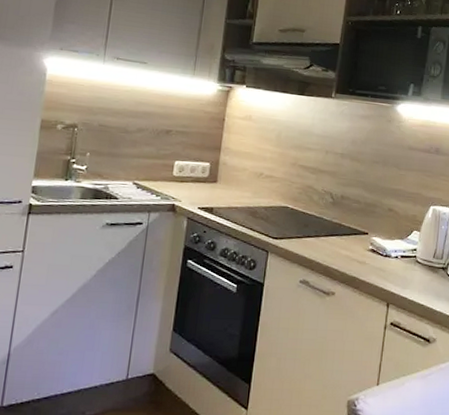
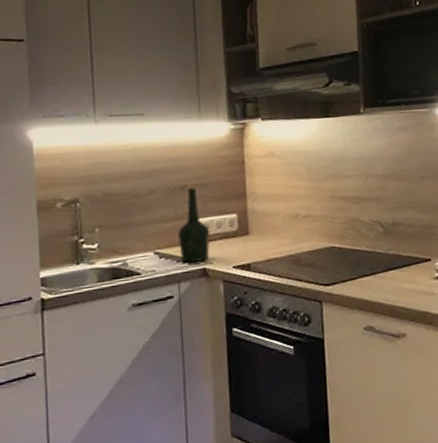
bottle: none [155,132,185,198] -> present [178,186,210,263]

